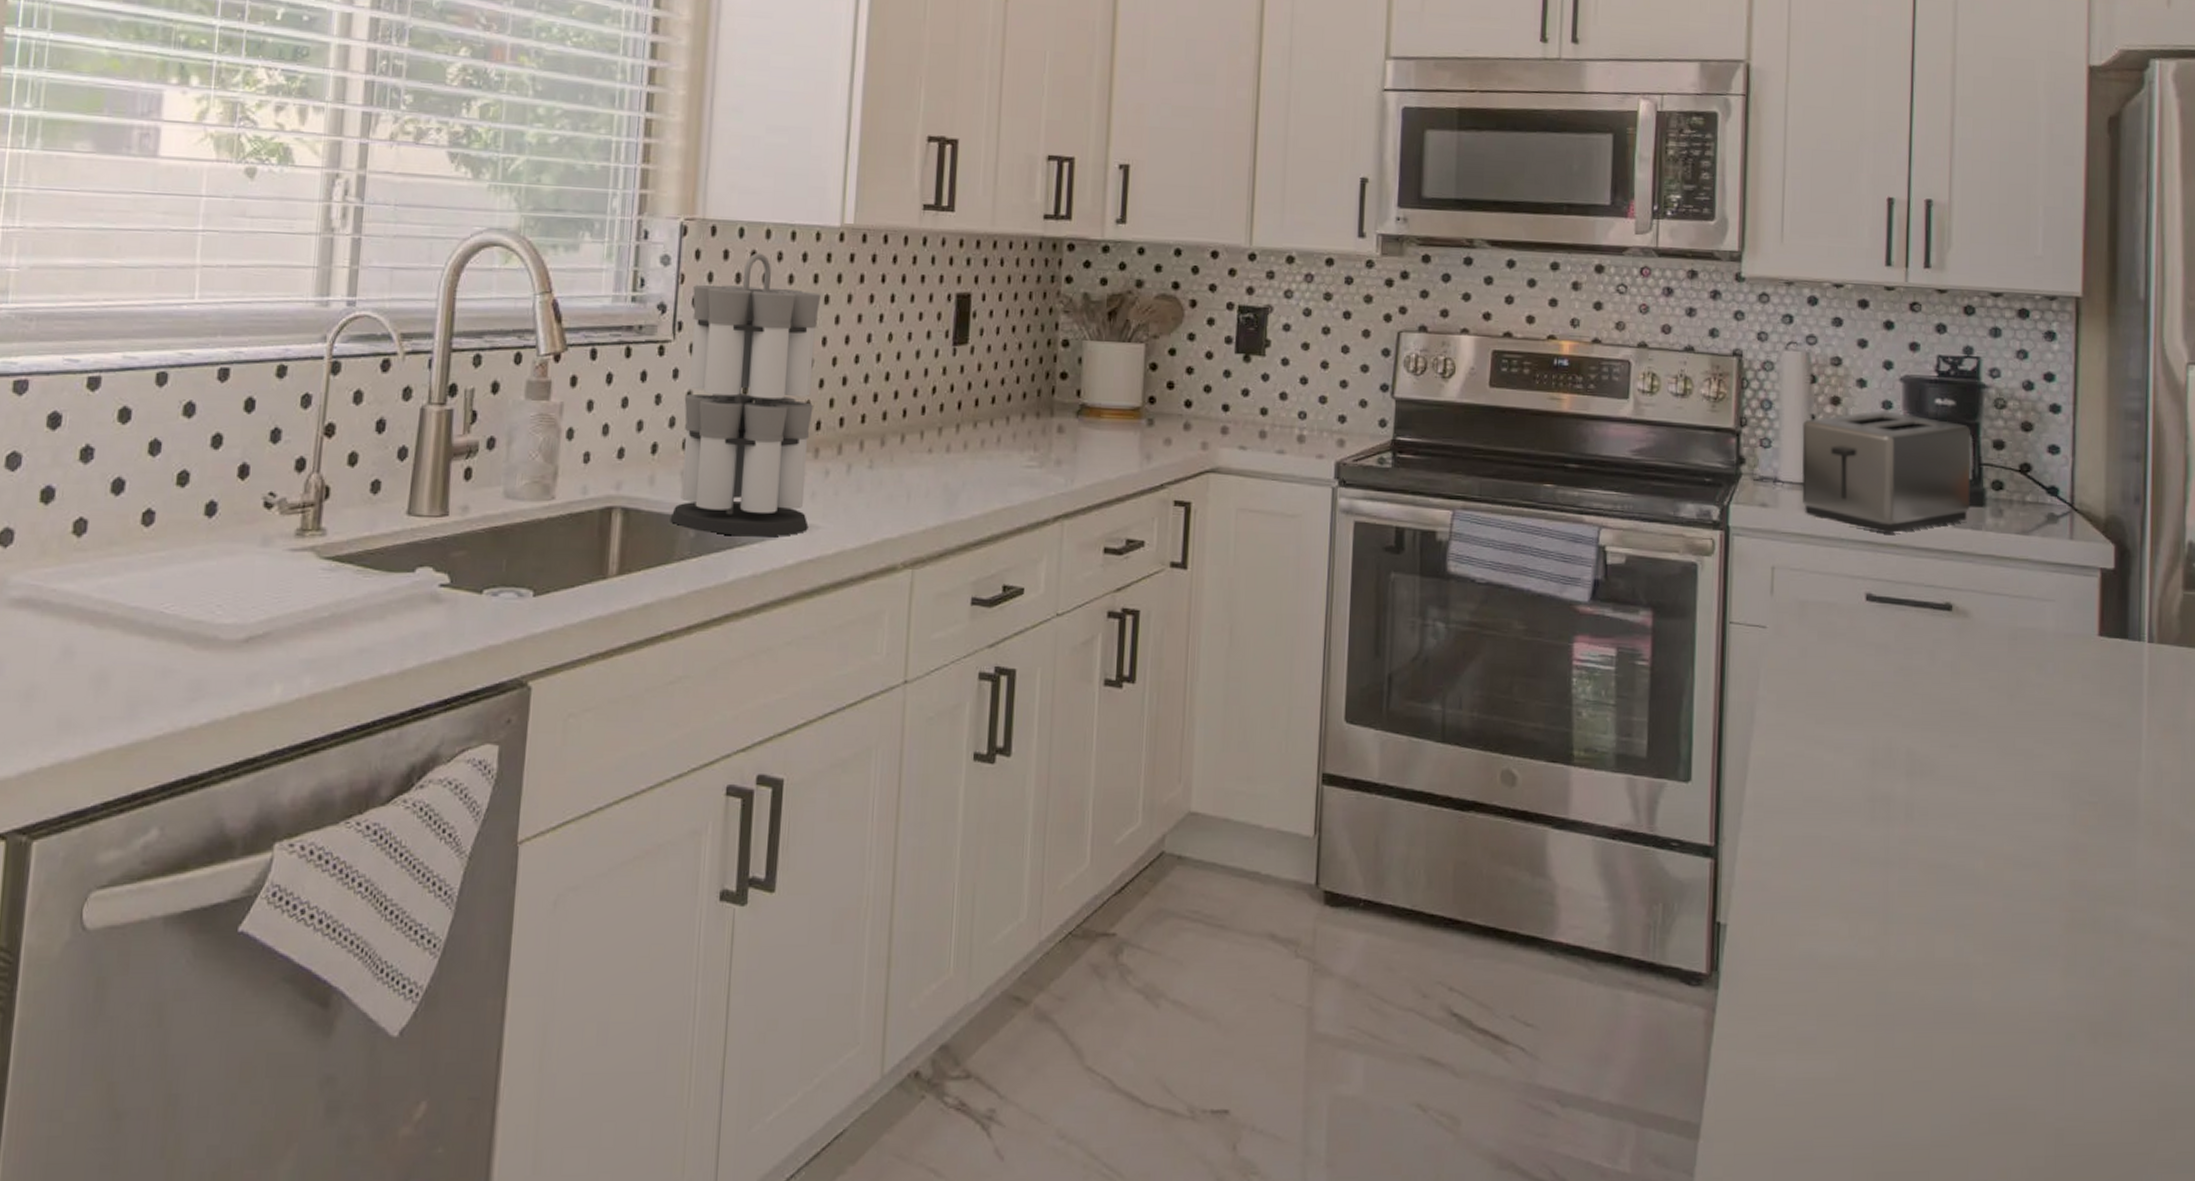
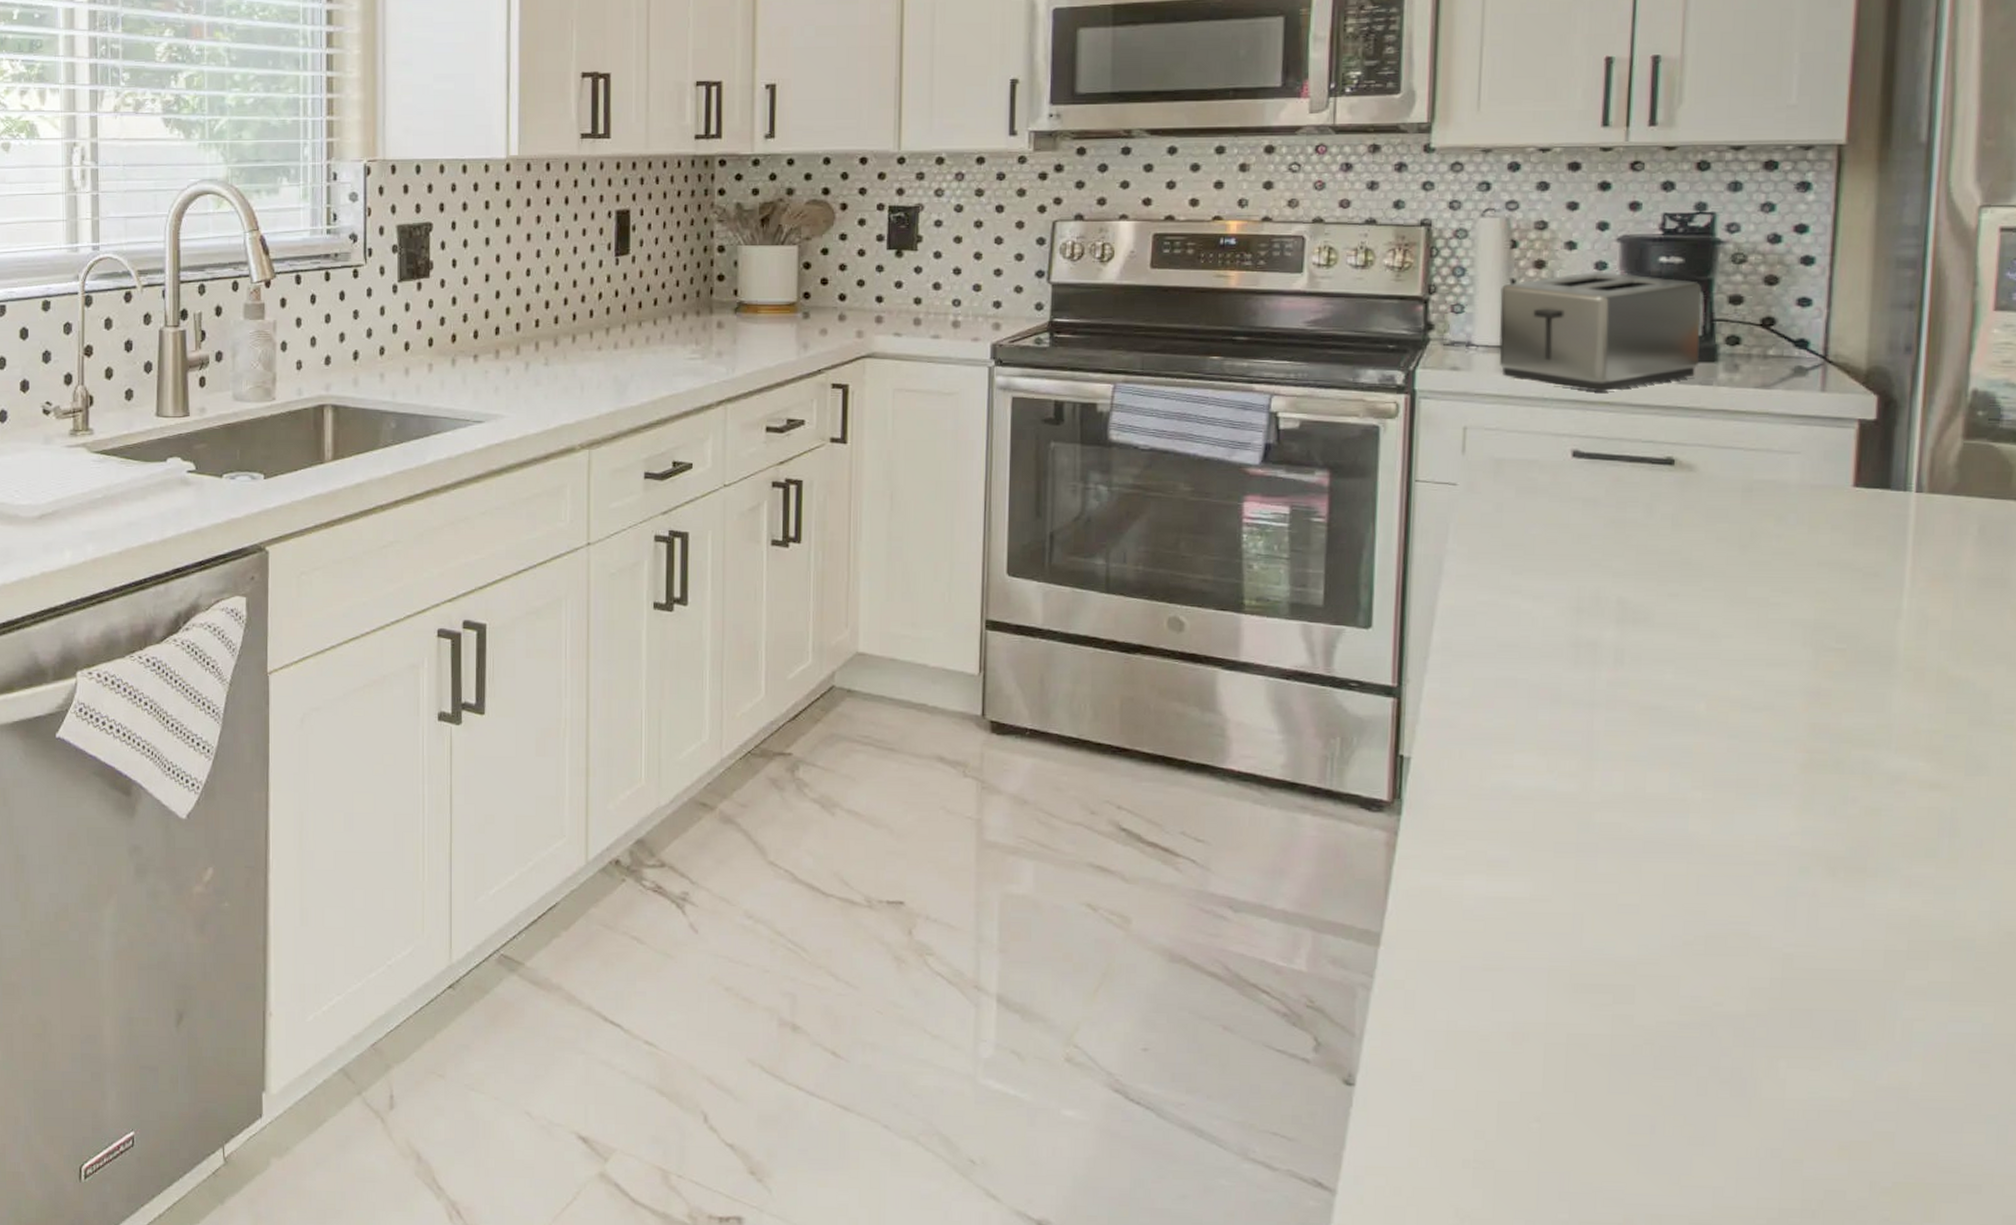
spice rack: present [670,252,822,537] -> none [373,186,494,426]

